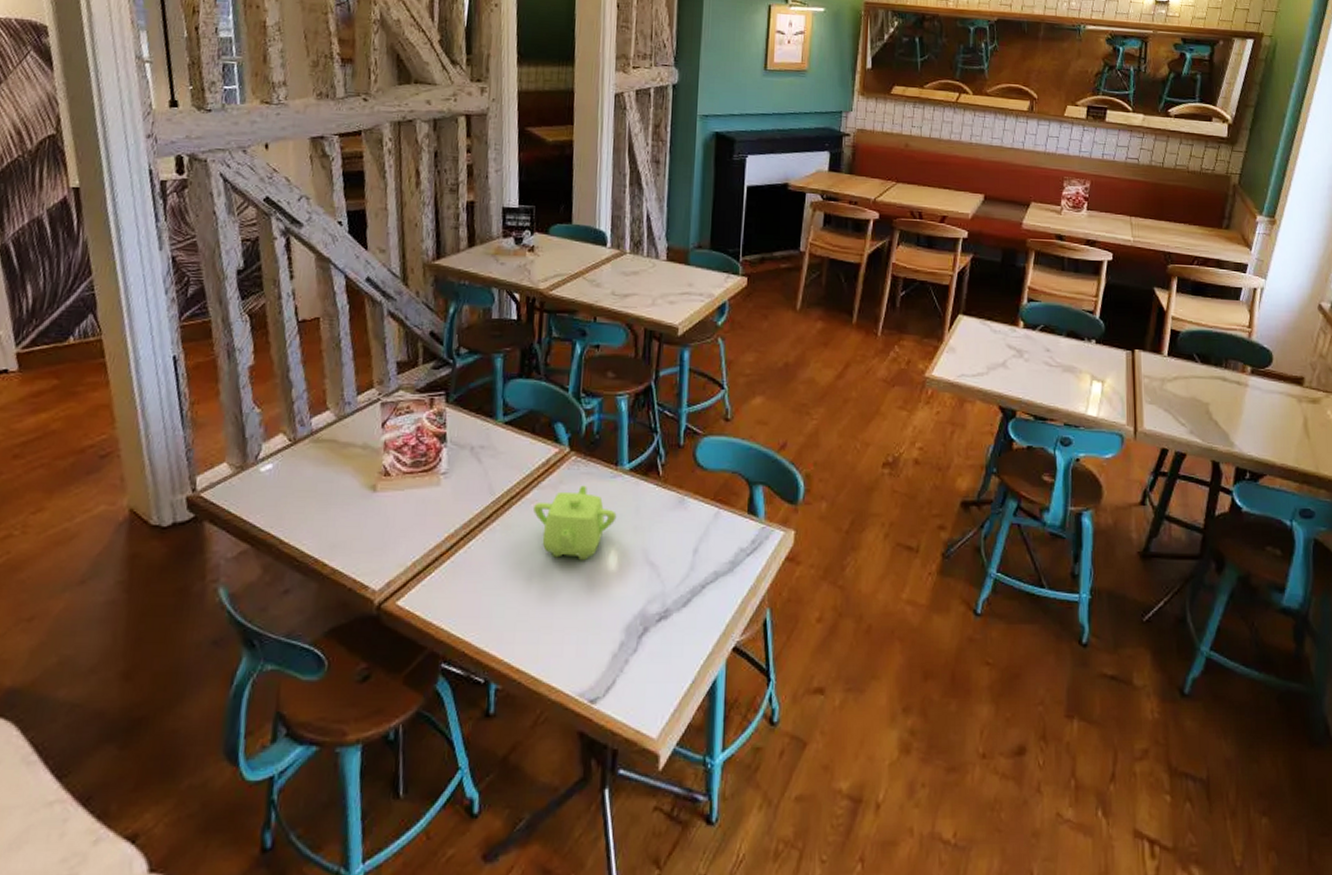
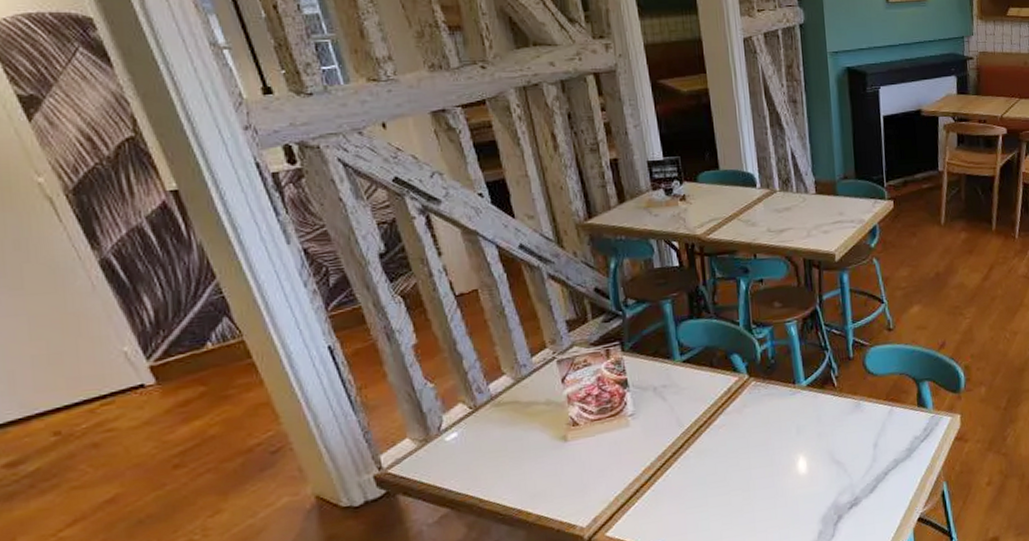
teapot: present [532,485,617,561] -> none [721,405,801,472]

